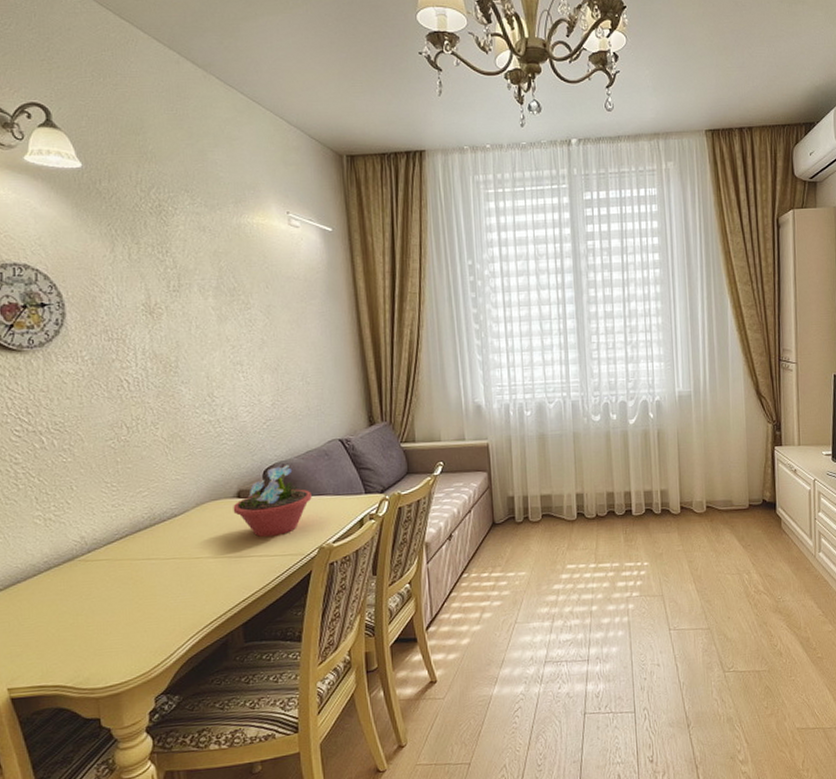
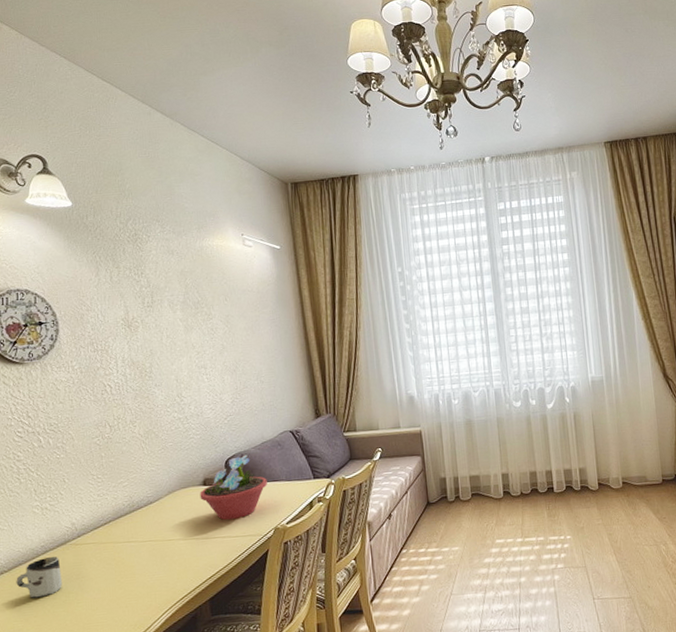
cup: none [13,573,69,621] -> present [16,556,62,599]

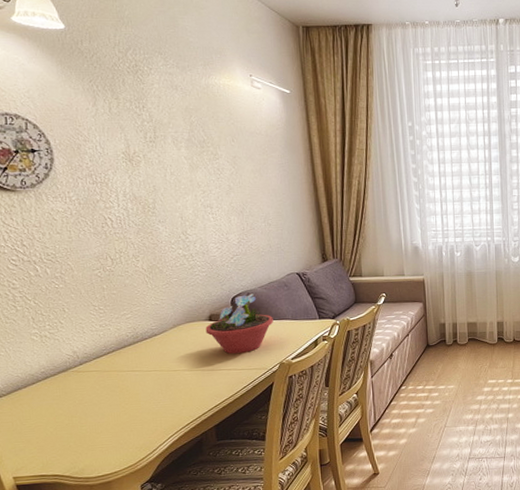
cup: present [16,556,62,599] -> none [15,382,65,422]

